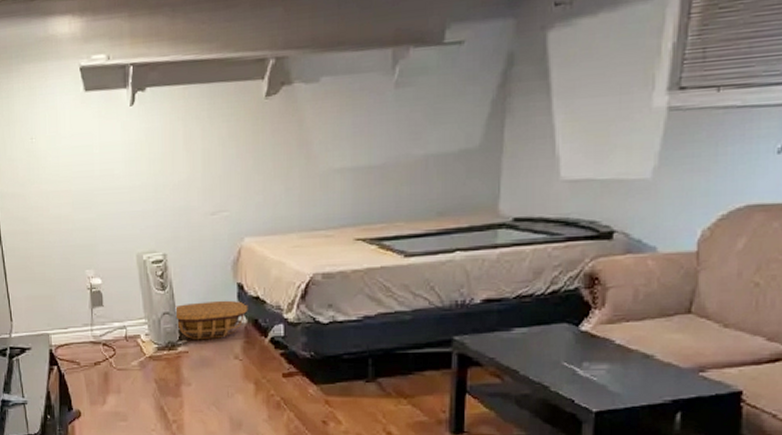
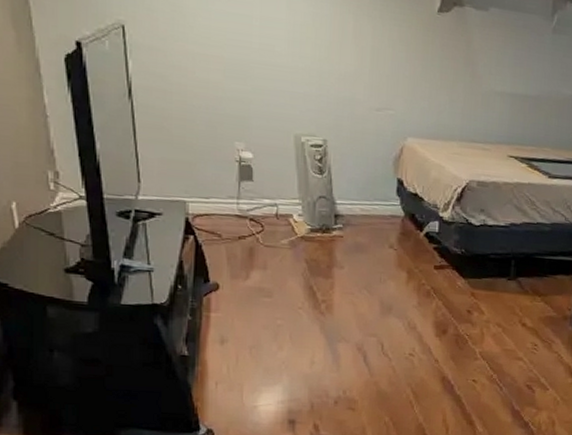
basket: present [174,300,248,340] -> none [331,190,407,228]

